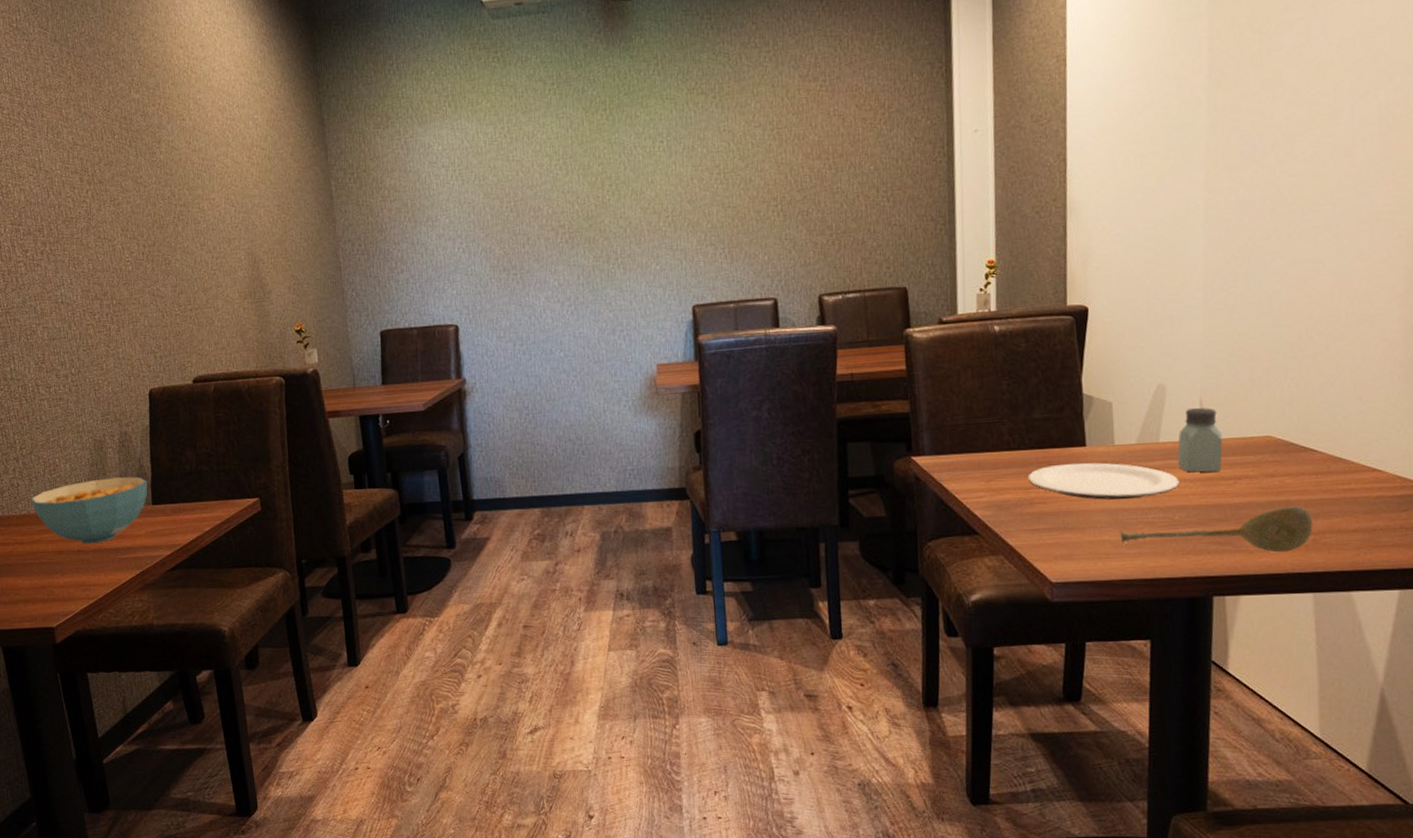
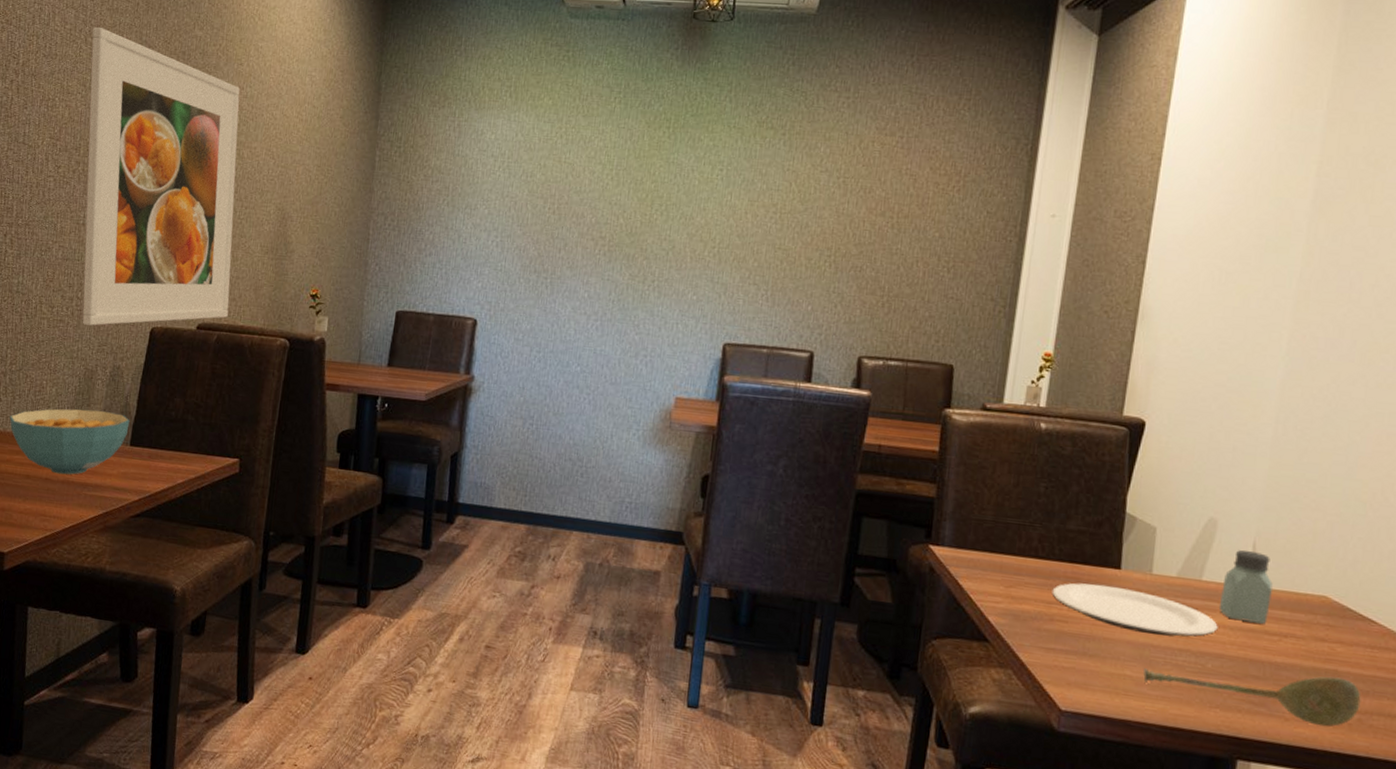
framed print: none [30,106,220,399] -> present [82,26,240,326]

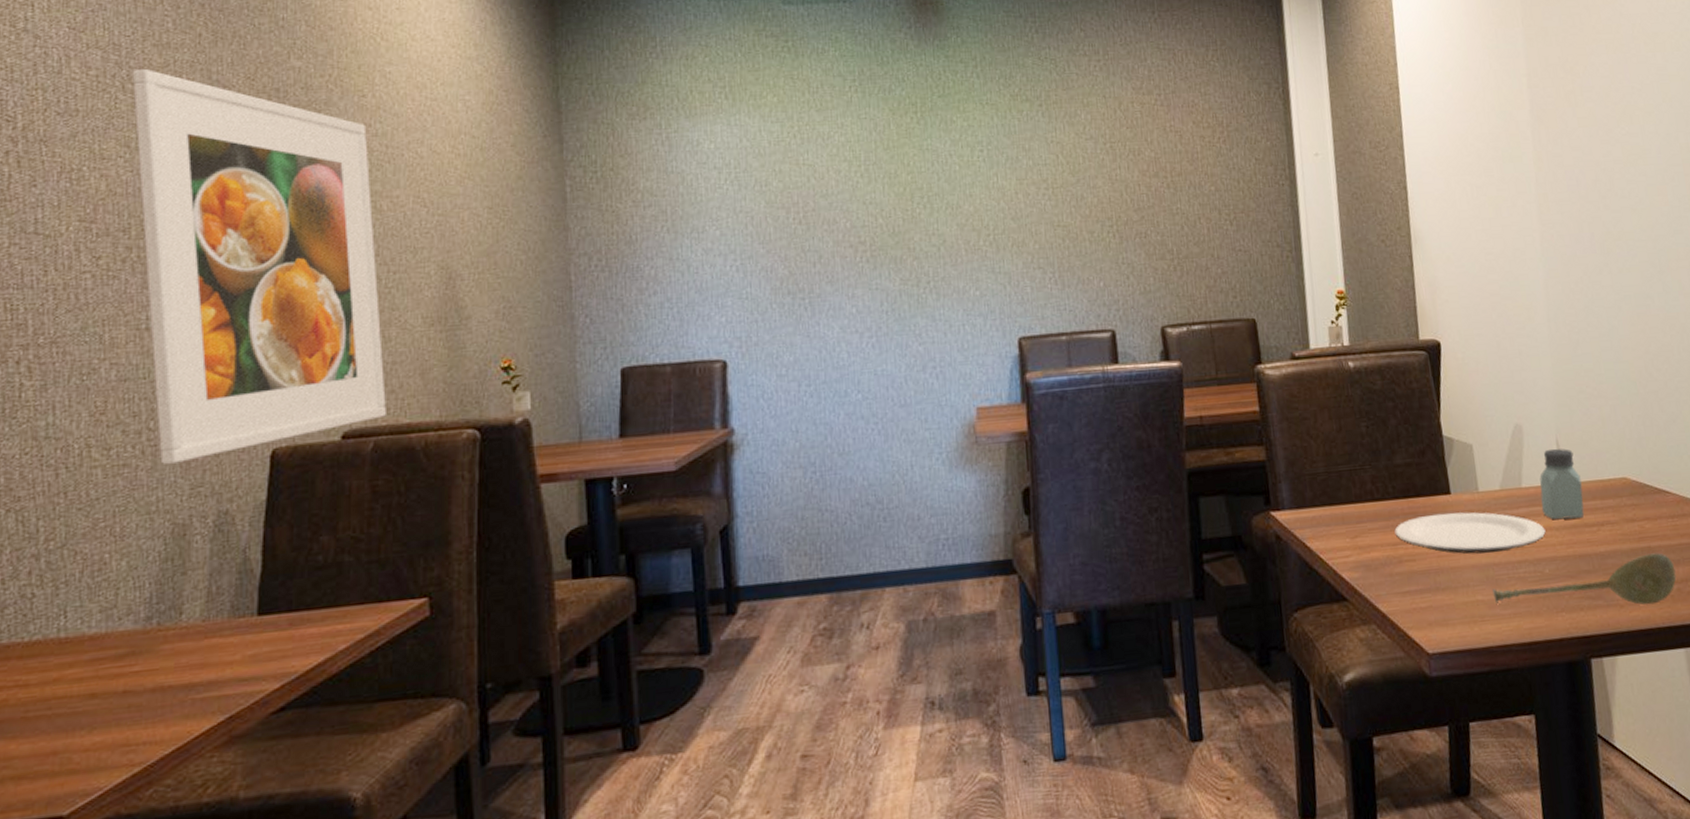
cereal bowl: present [9,409,130,475] -> none [52,575,253,681]

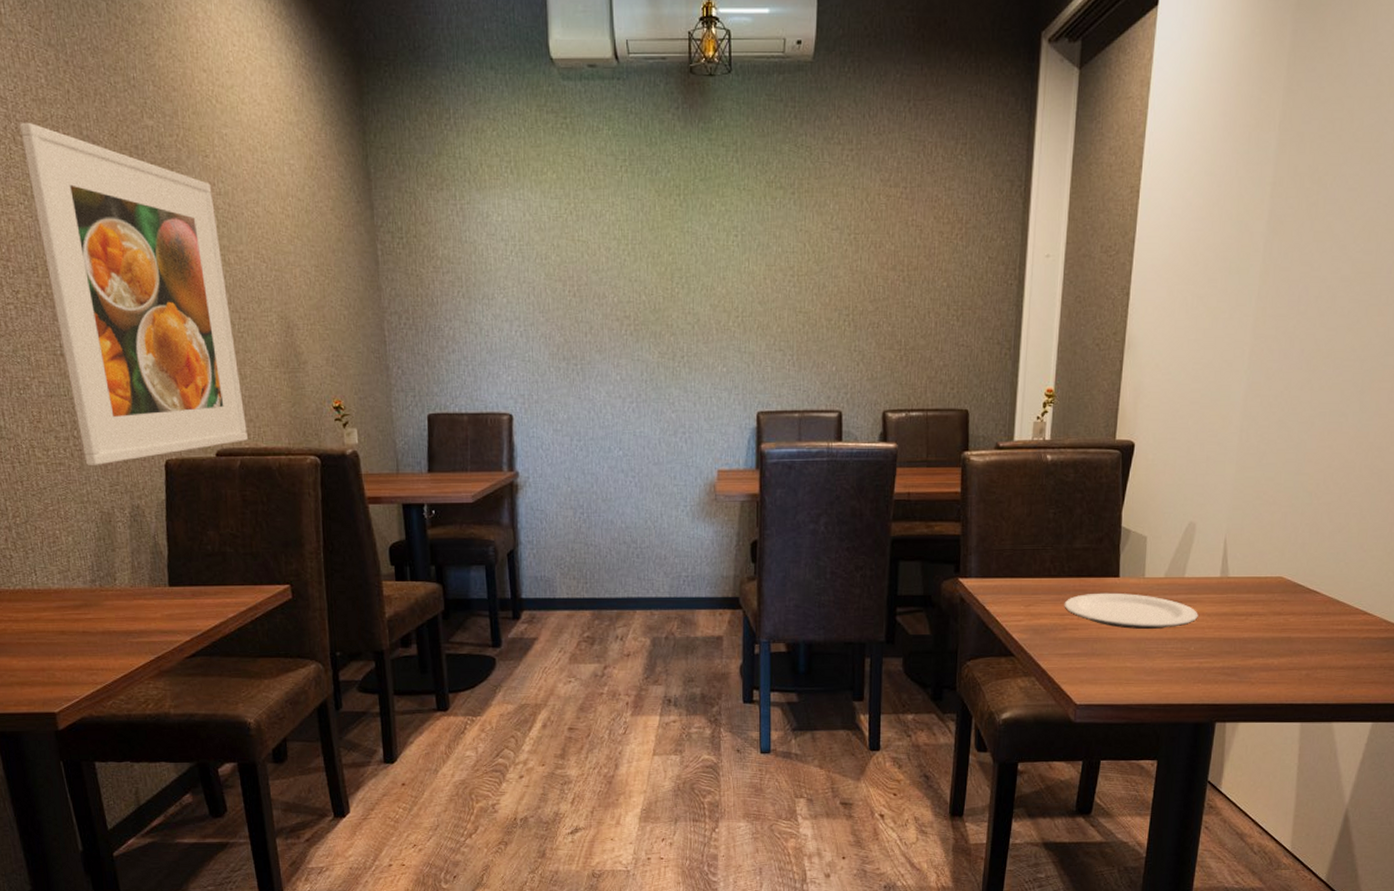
soupspoon: present [1493,553,1677,606] -> none [1141,643,1309,685]
saltshaker: present [1539,448,1585,520] -> none [1198,546,1240,607]

